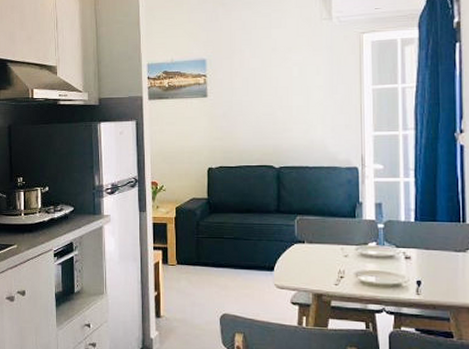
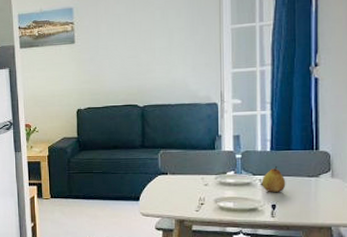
fruit: none [405,238,432,267] -> present [261,166,286,192]

